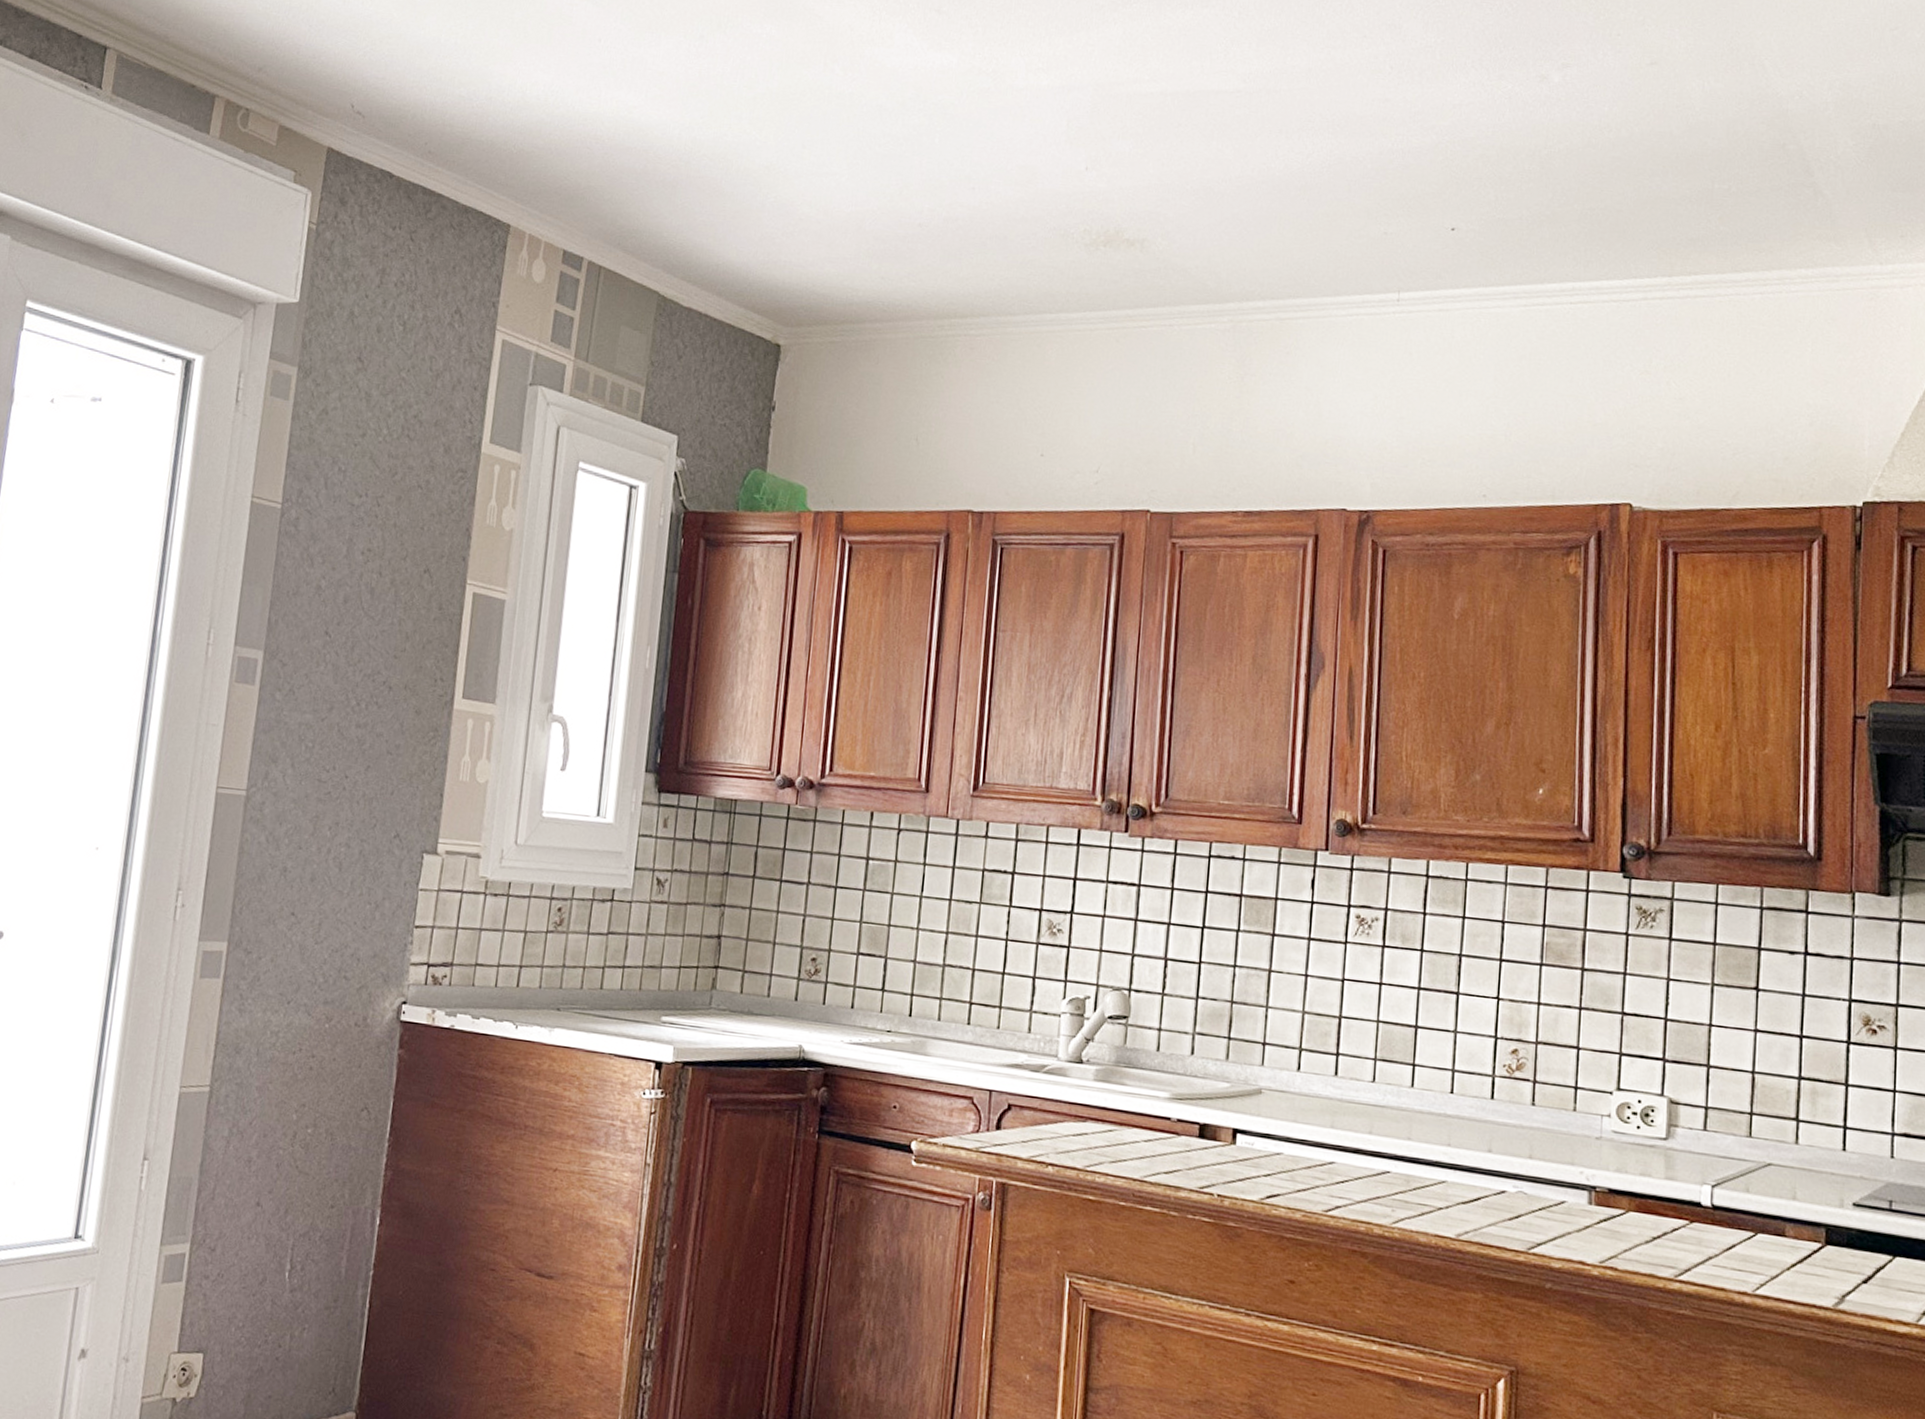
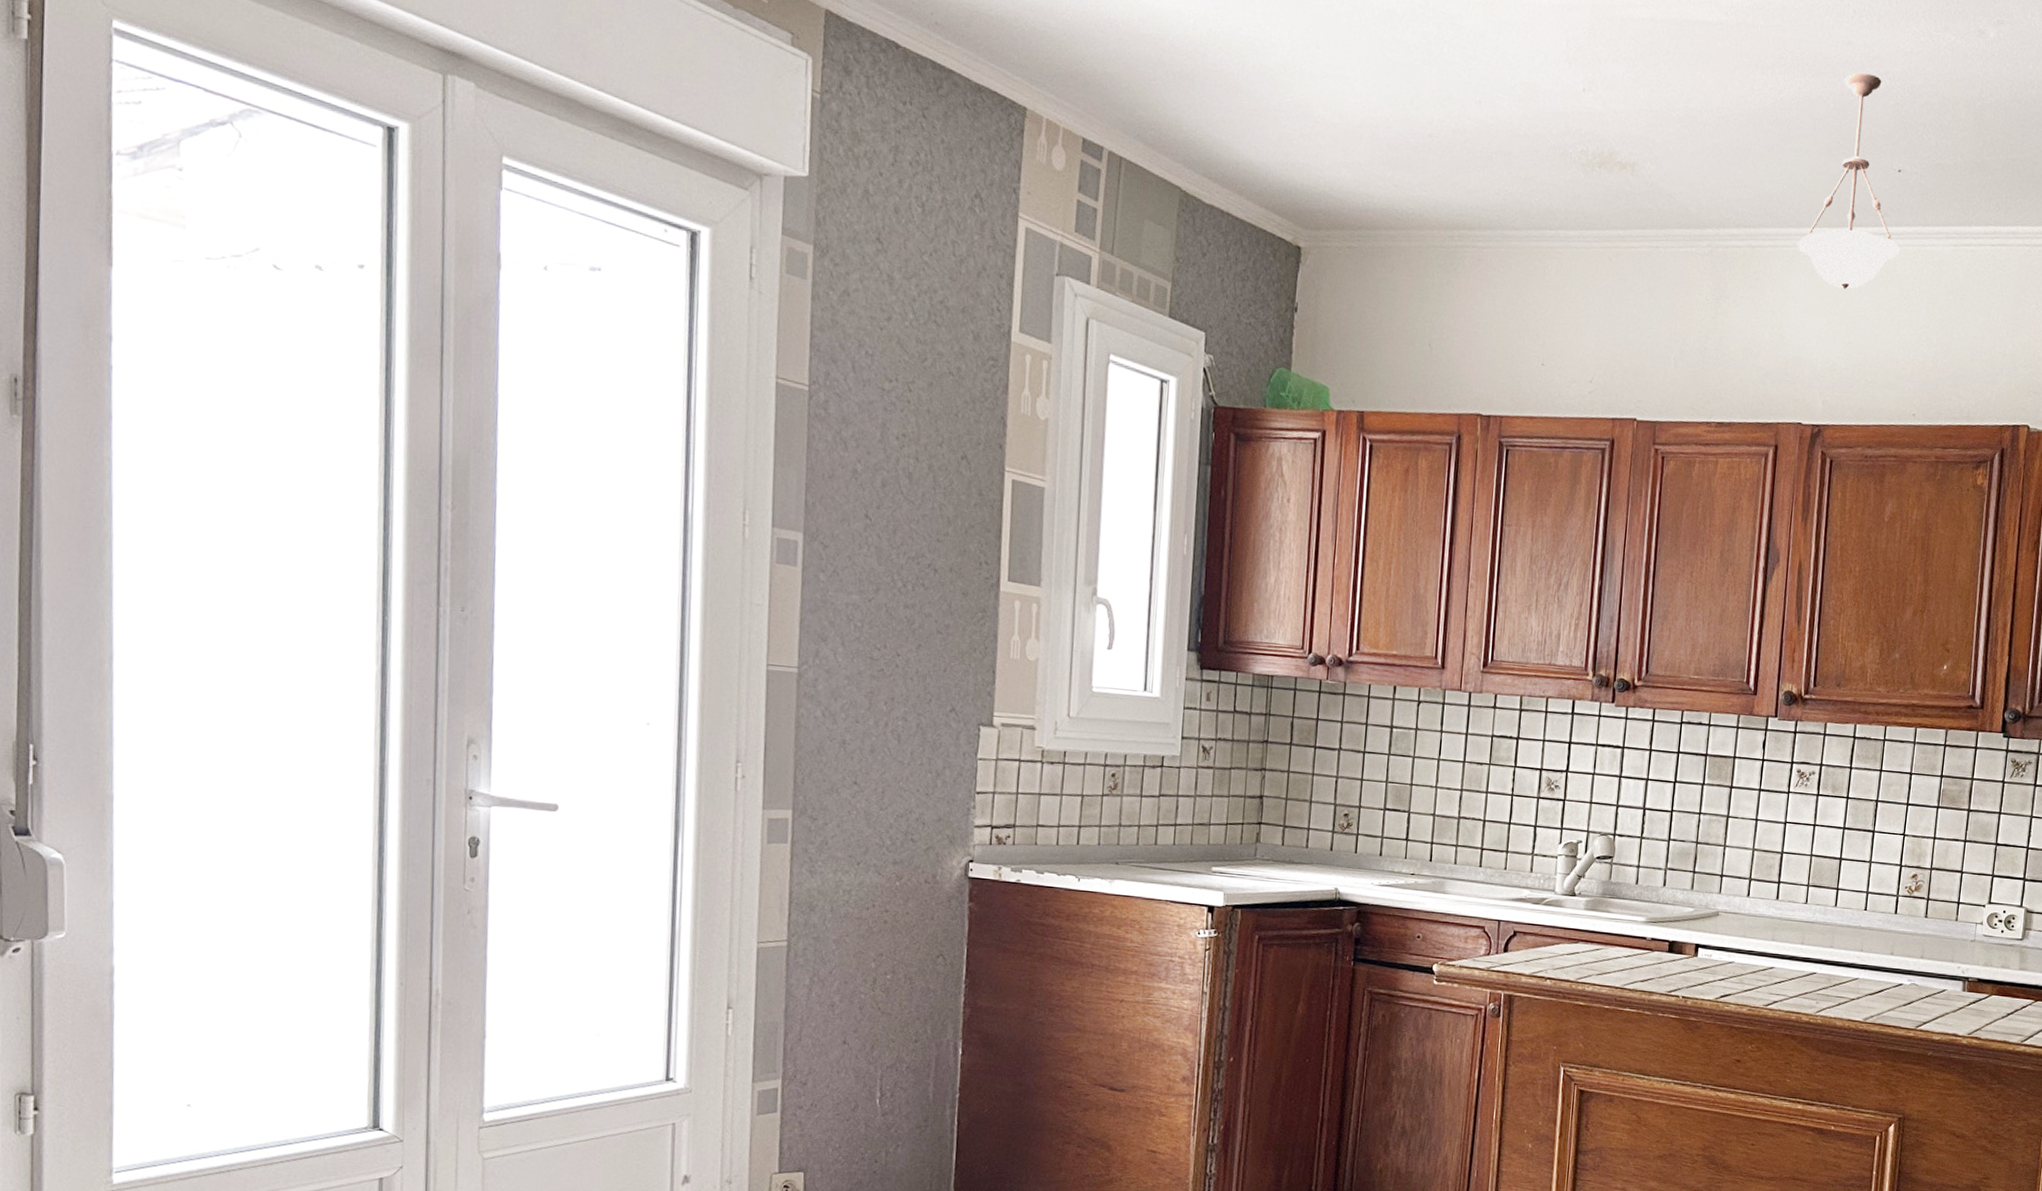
pendant light: none [1334,129,1457,360] -> present [1797,73,1900,290]

